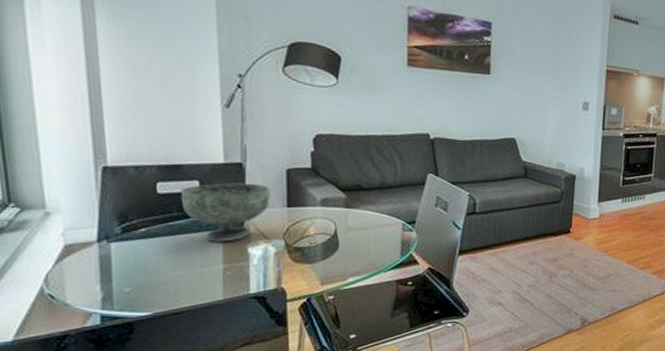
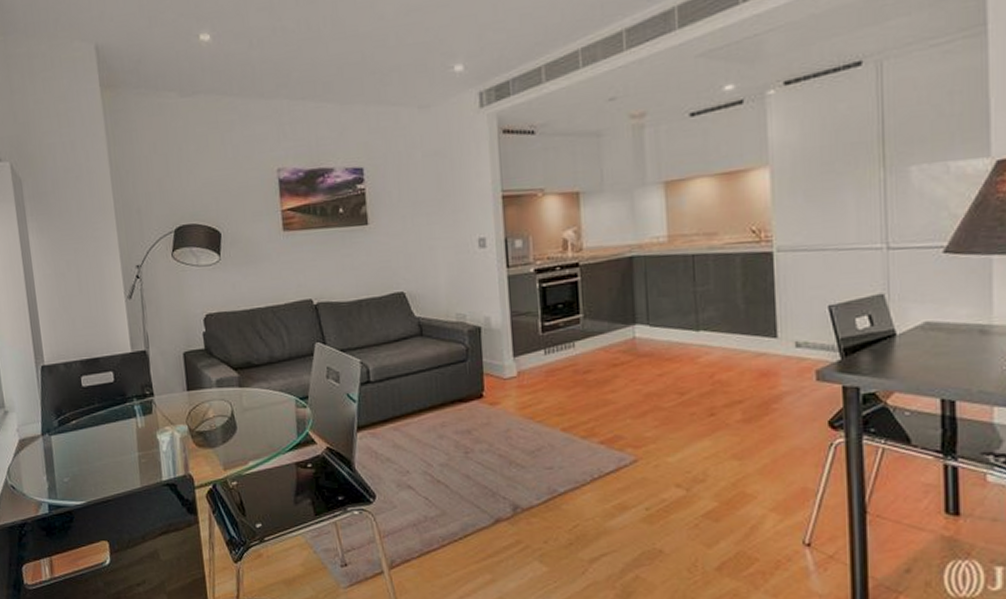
decorative bowl: present [180,183,271,242] -> none [100,369,173,430]

